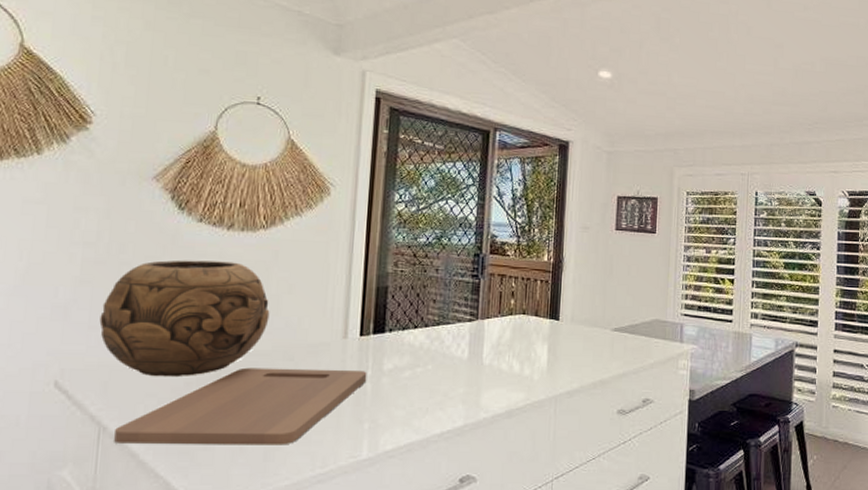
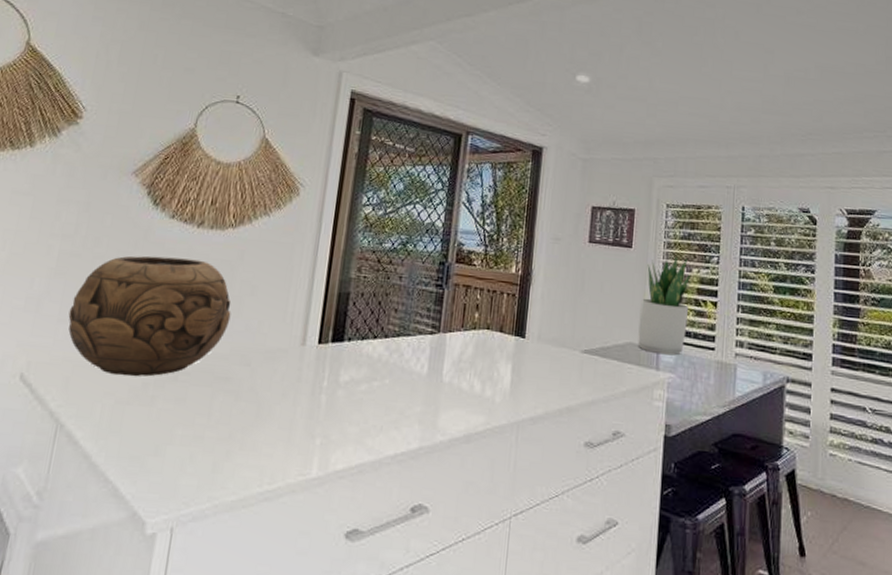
cutting board: present [114,367,367,445] -> none [69,370,323,457]
planter: none [663,239,712,329] -> present [637,256,692,356]

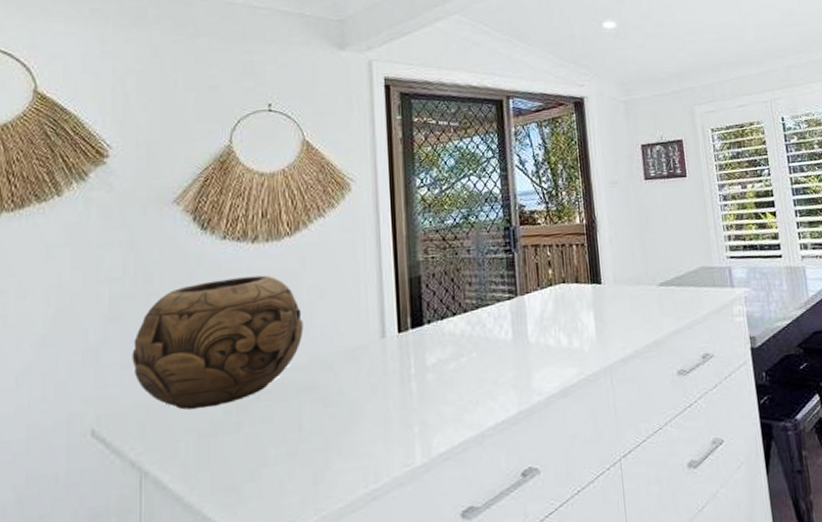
planter: present [637,256,692,356] -> none [704,176,753,272]

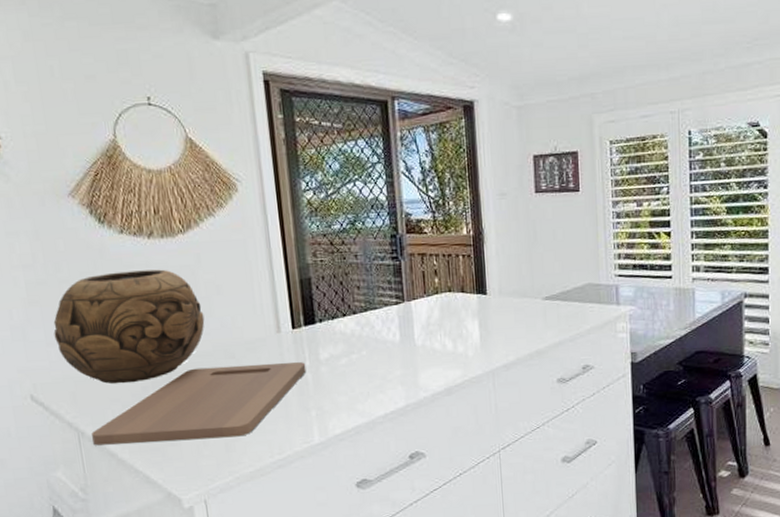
cutting board: none [157,369,411,489] -> present [91,362,306,446]

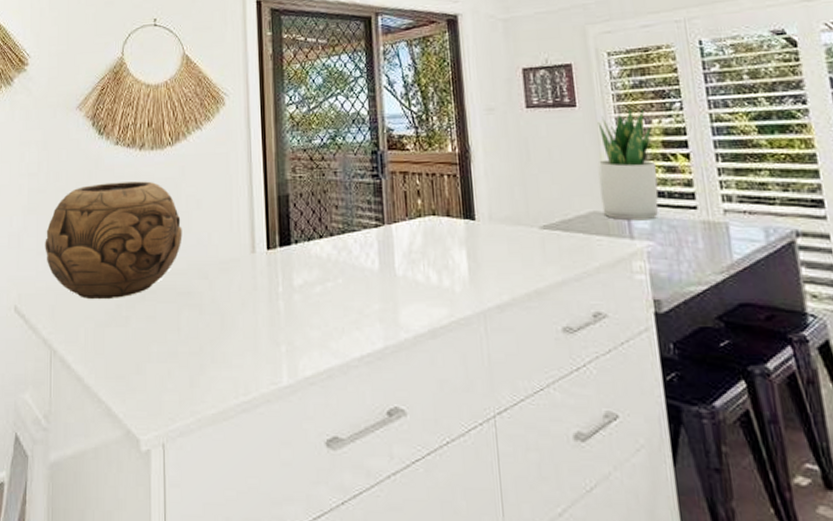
cutting board: present [91,362,306,446] -> none [63,286,279,370]
planter: none [594,193,644,290] -> present [597,108,659,221]

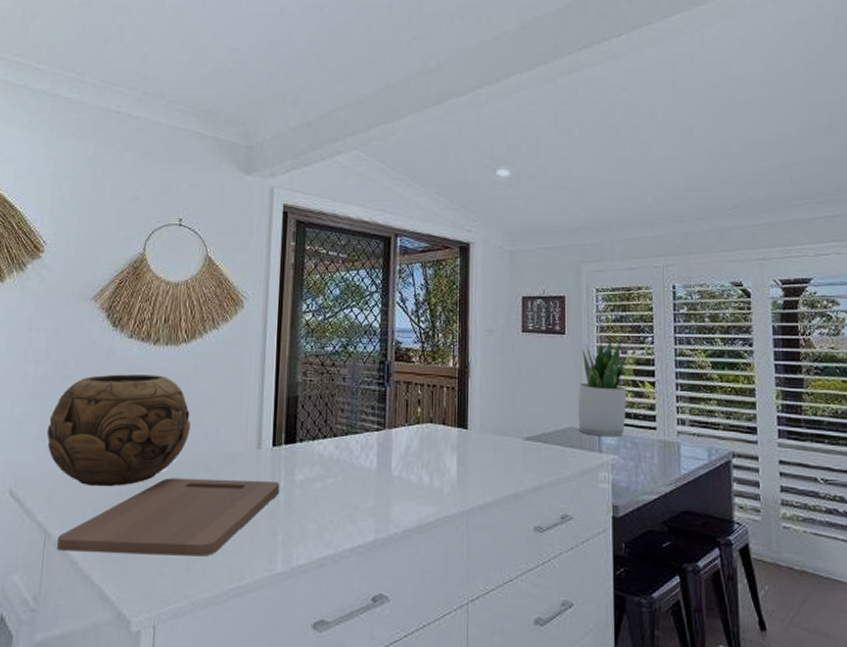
cutting board: none [63,286,279,370] -> present [57,478,280,557]

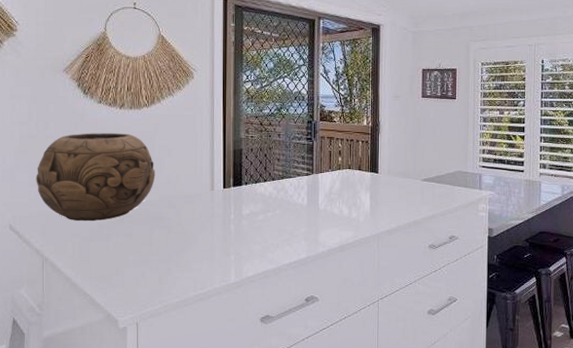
cutting board: present [57,478,280,557] -> none [54,214,231,272]
planter: present [578,339,628,437] -> none [464,103,504,178]

